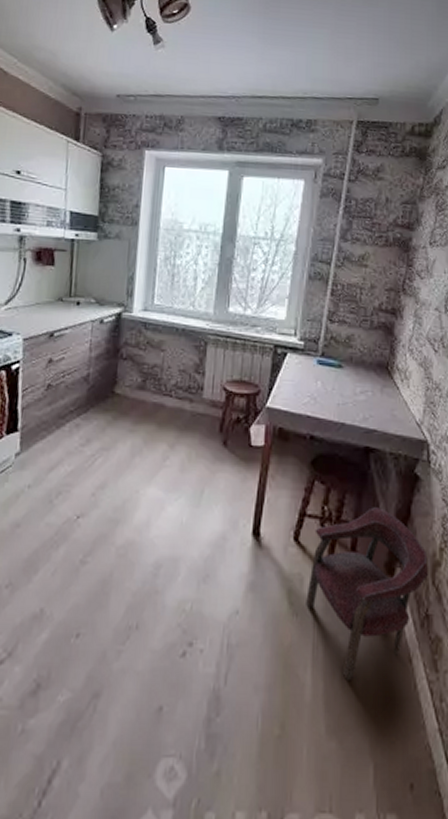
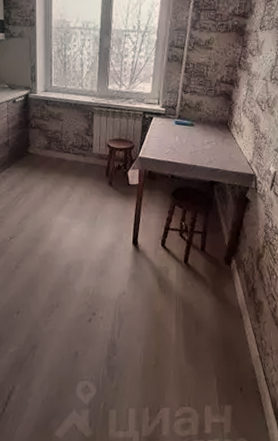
stool: present [306,507,428,680] -> none [171,221,254,330]

